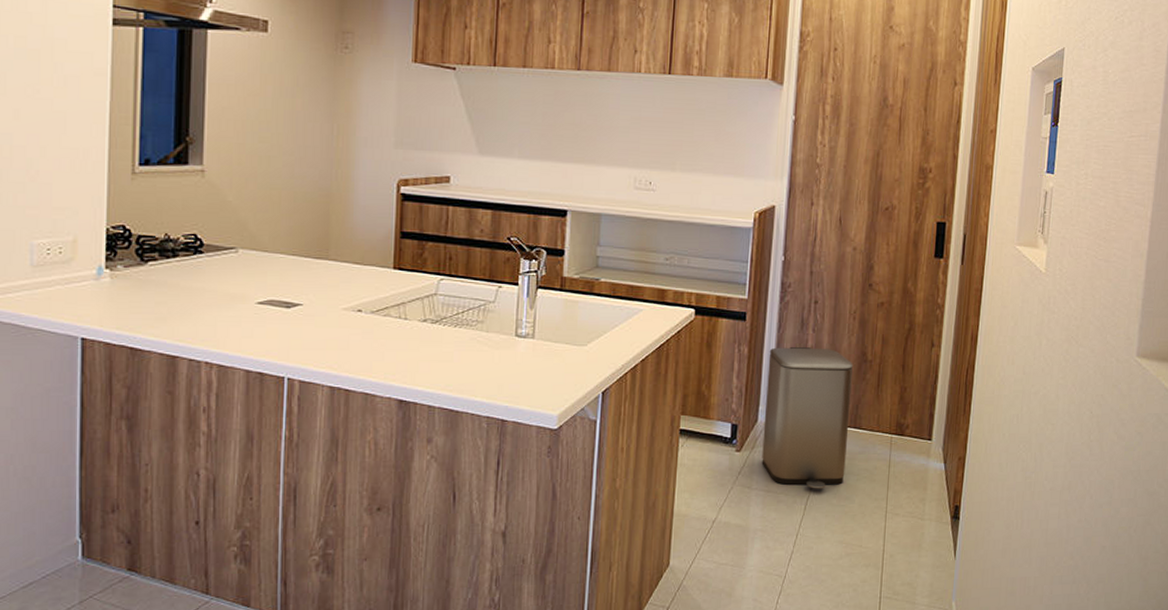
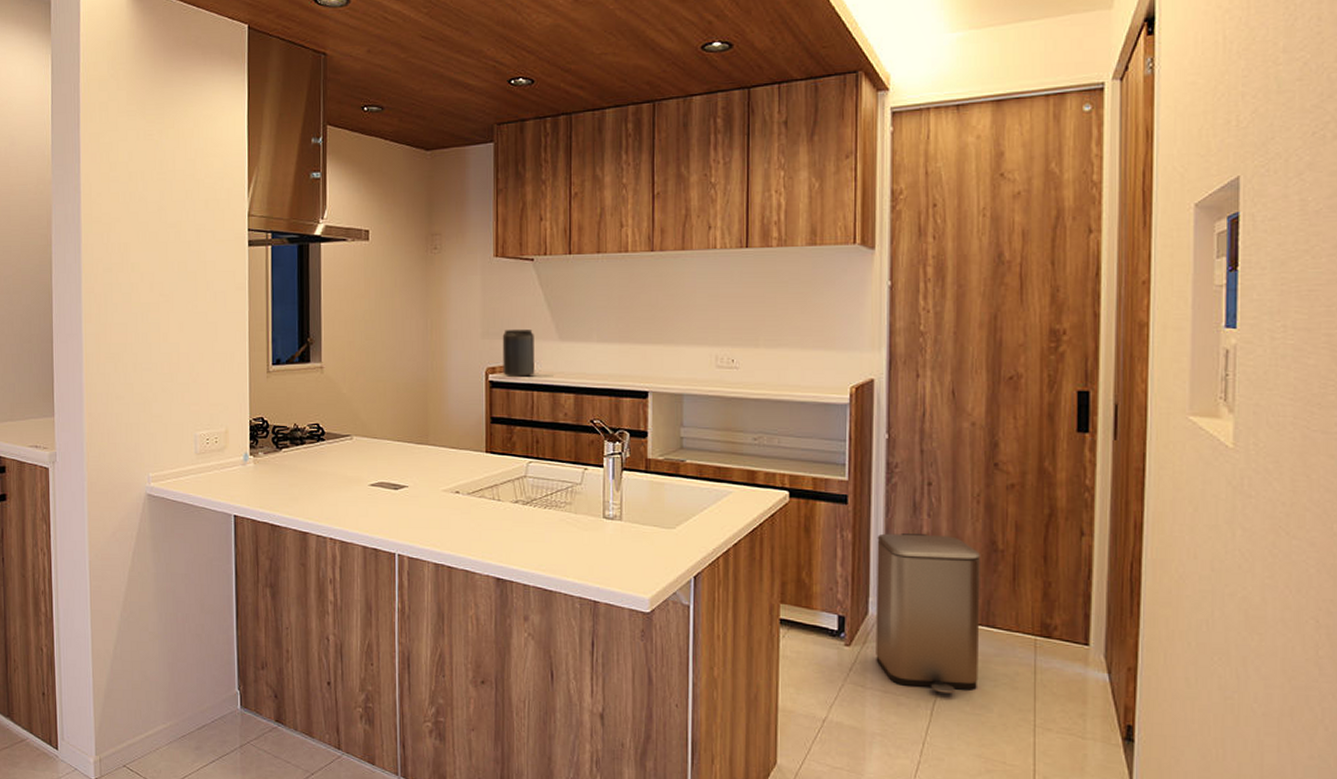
soda can: none [416,140,453,192] -> present [502,329,535,378]

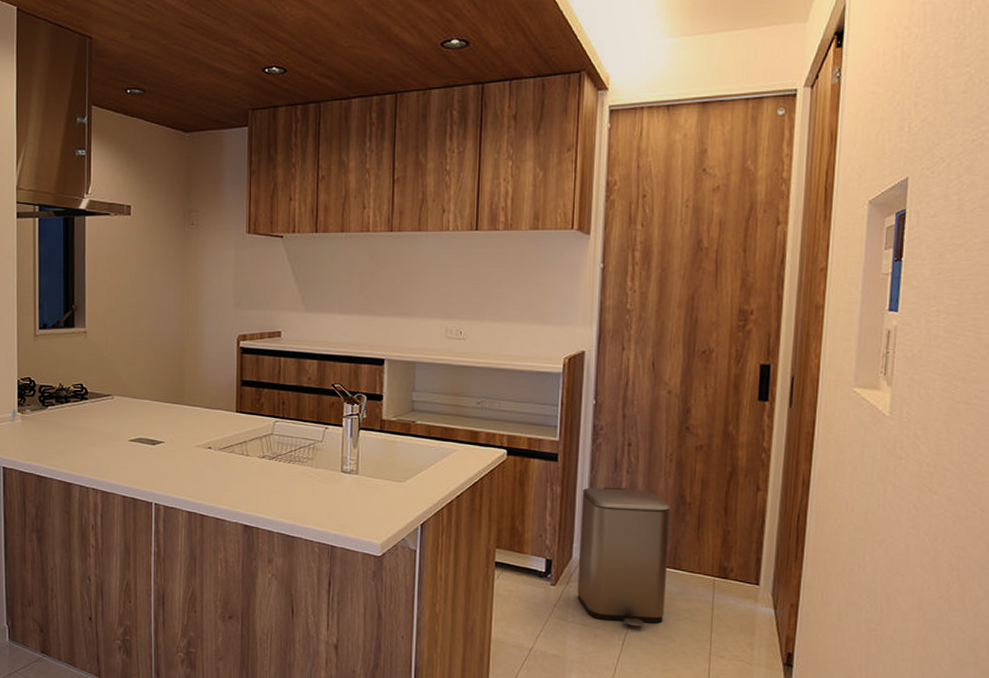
soda can: present [502,329,535,378] -> none [253,300,282,345]

